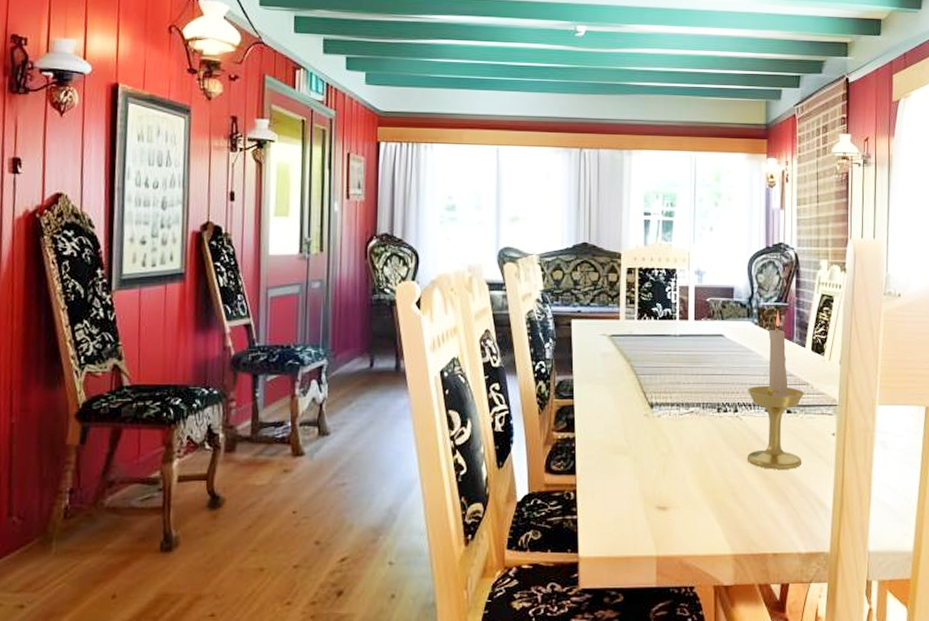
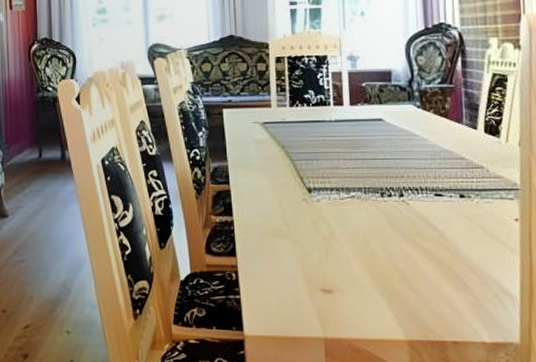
candlestick: present [747,310,805,469] -> none [413,92,481,255]

